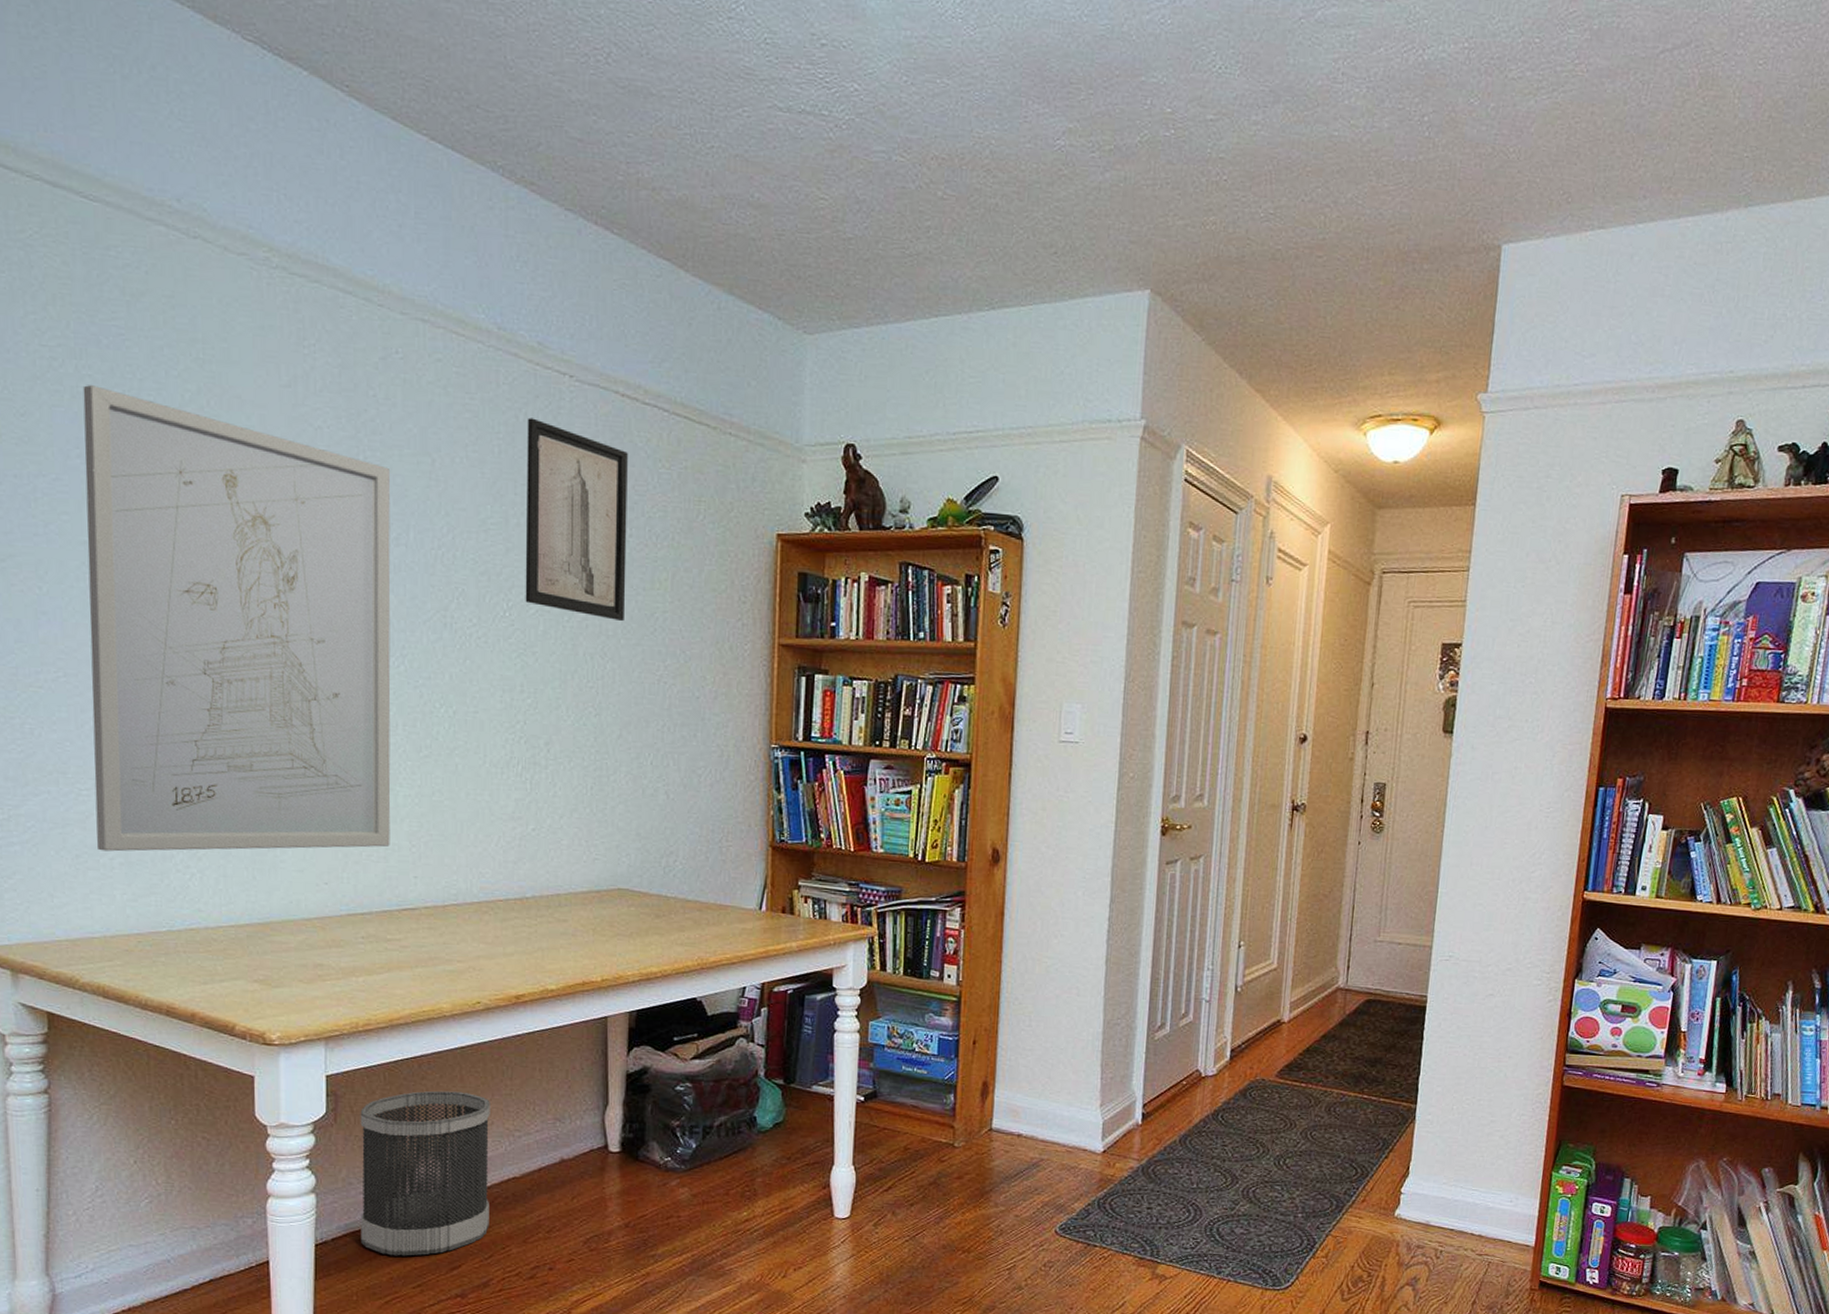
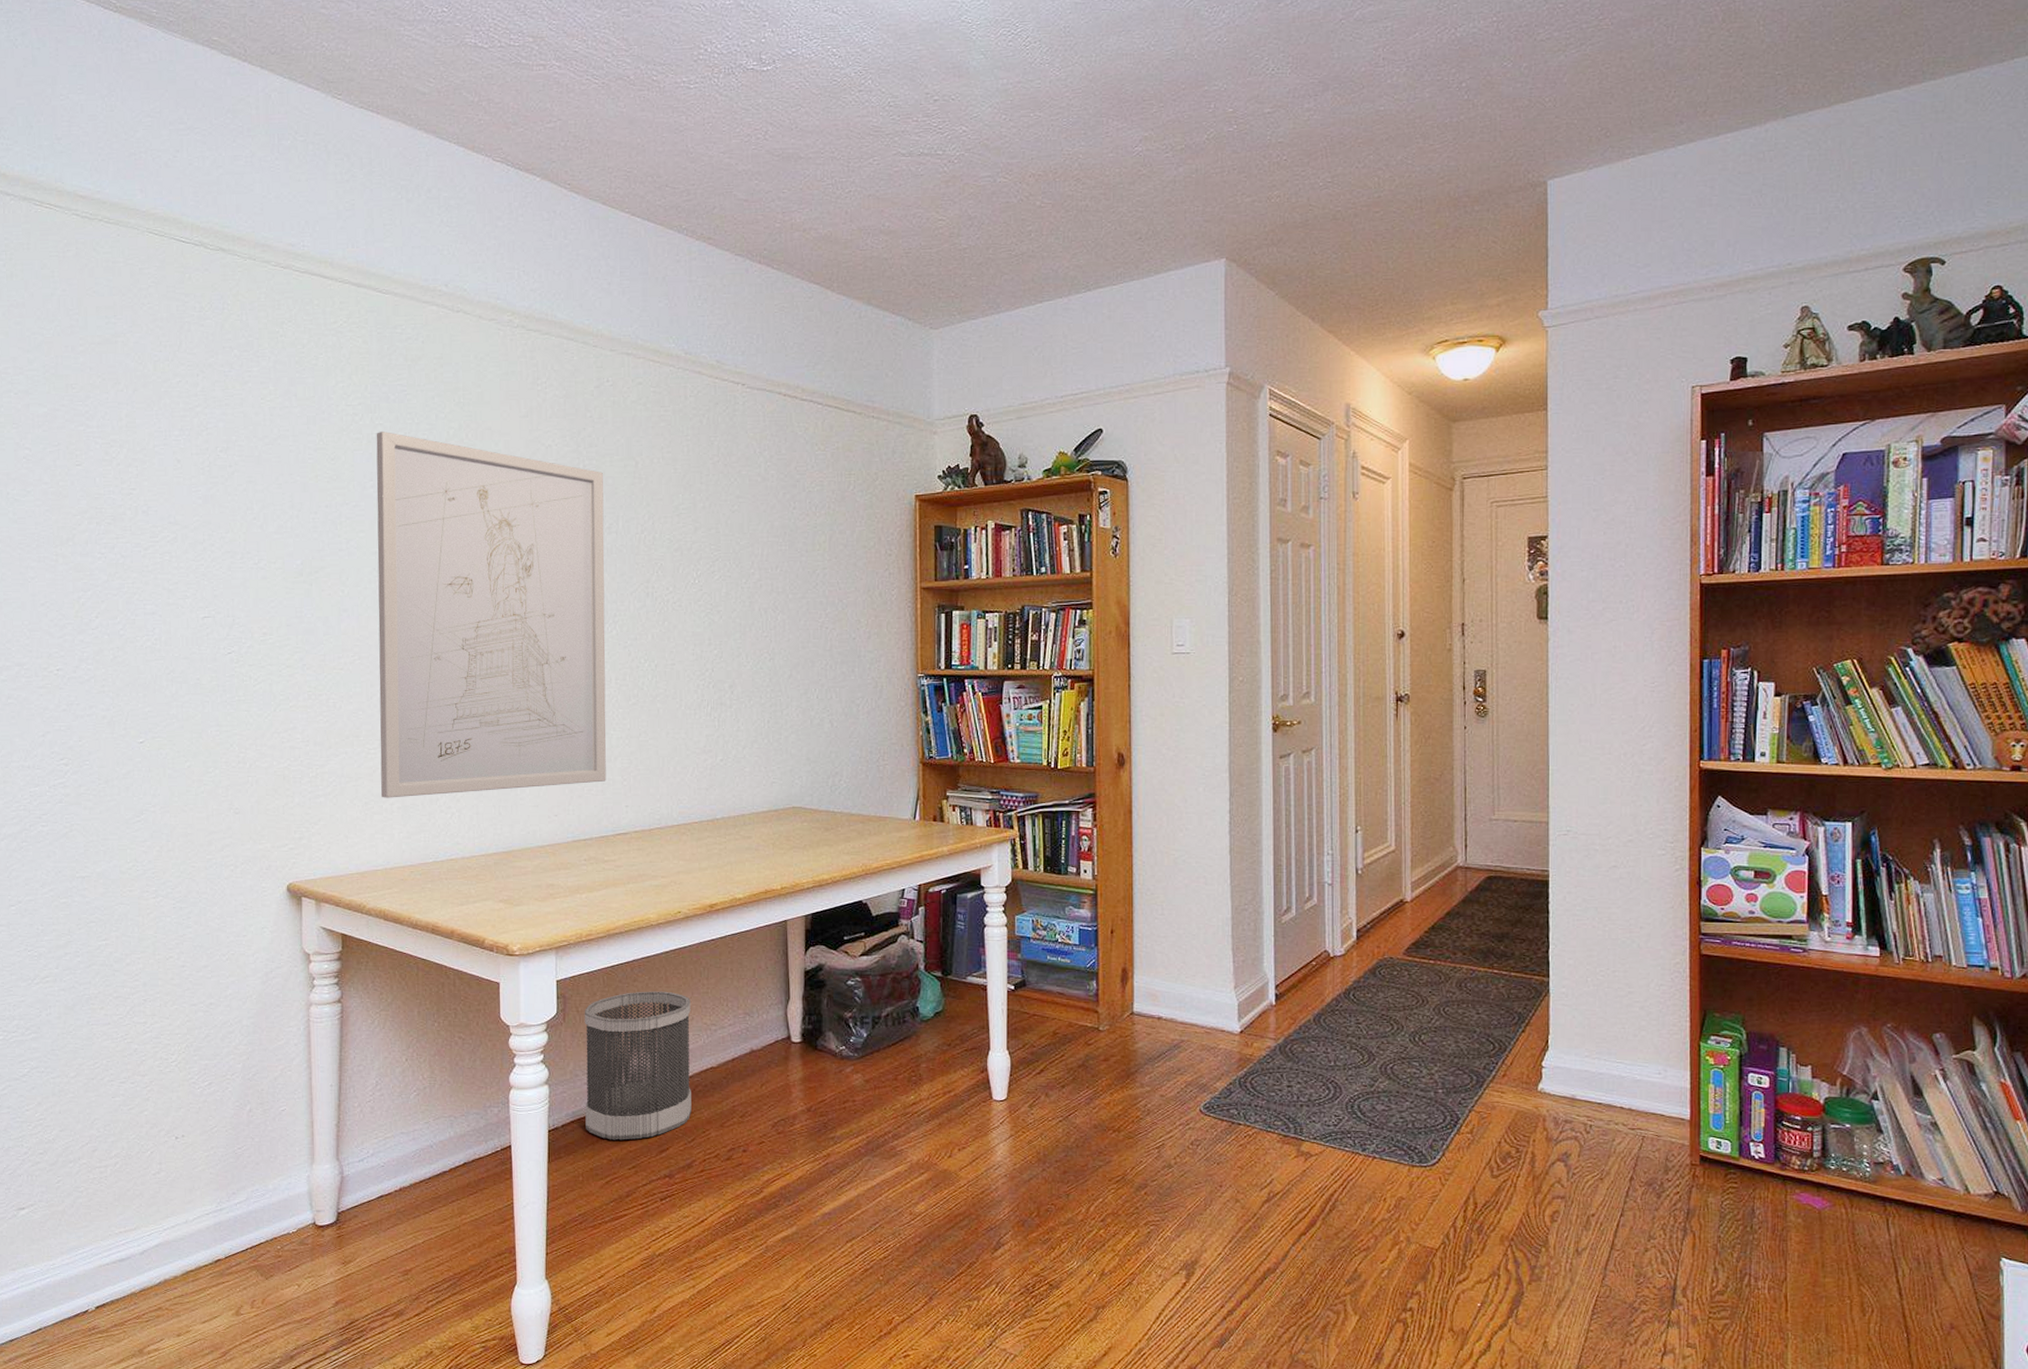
wall art: present [525,417,628,622] -> none [709,421,792,580]

